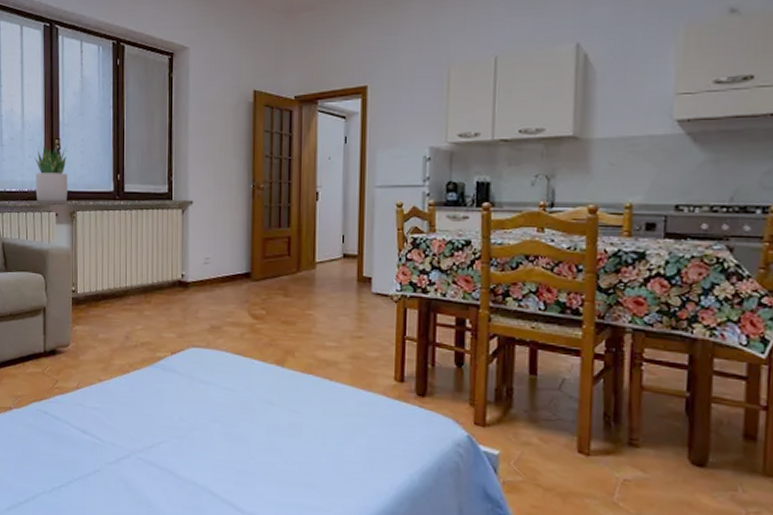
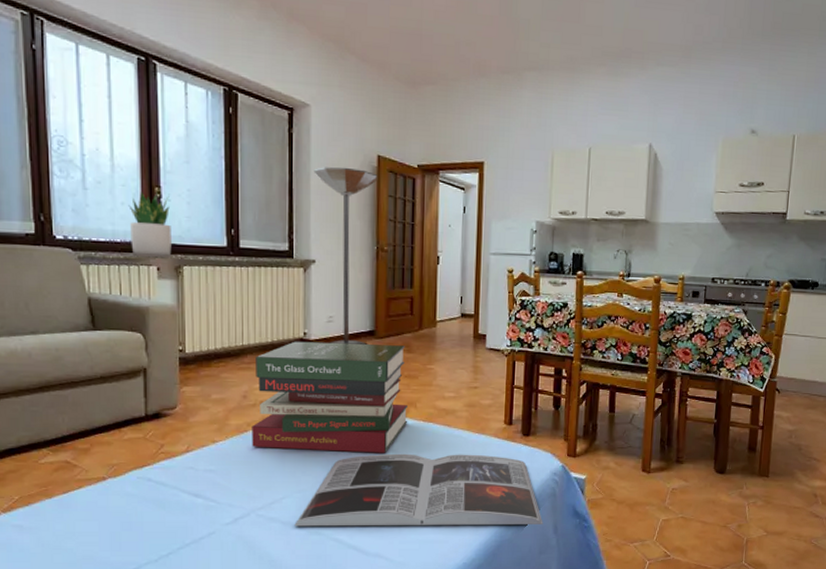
books: none [133,283,286,405] -> present [252,341,409,453]
magazine: none [171,405,445,505] -> present [294,453,543,527]
floor lamp: none [192,105,254,289] -> present [314,166,378,346]

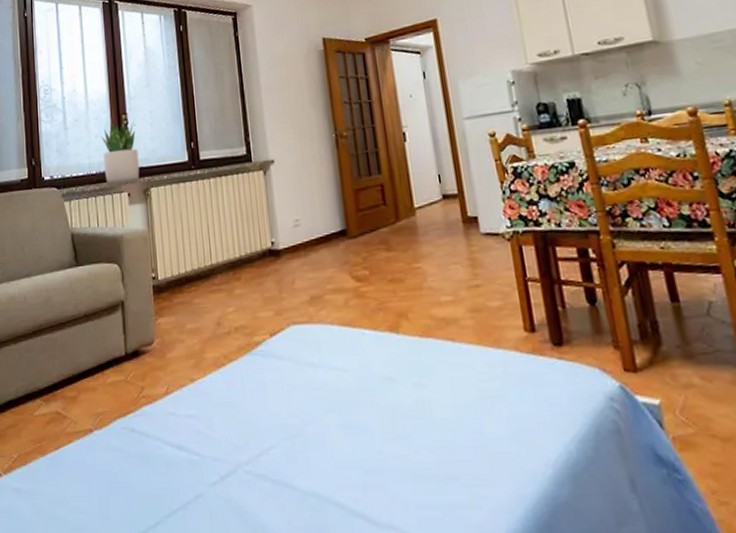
books: present [252,341,409,453] -> none [226,243,402,385]
magazine: present [294,453,543,527] -> none [286,376,612,486]
floor lamp: present [314,166,378,346] -> none [262,56,341,251]

